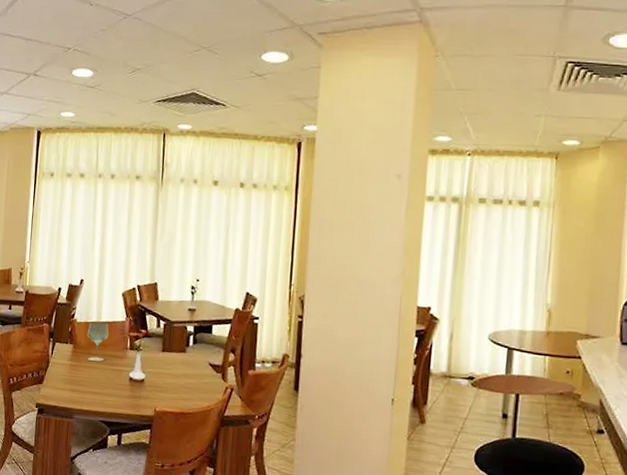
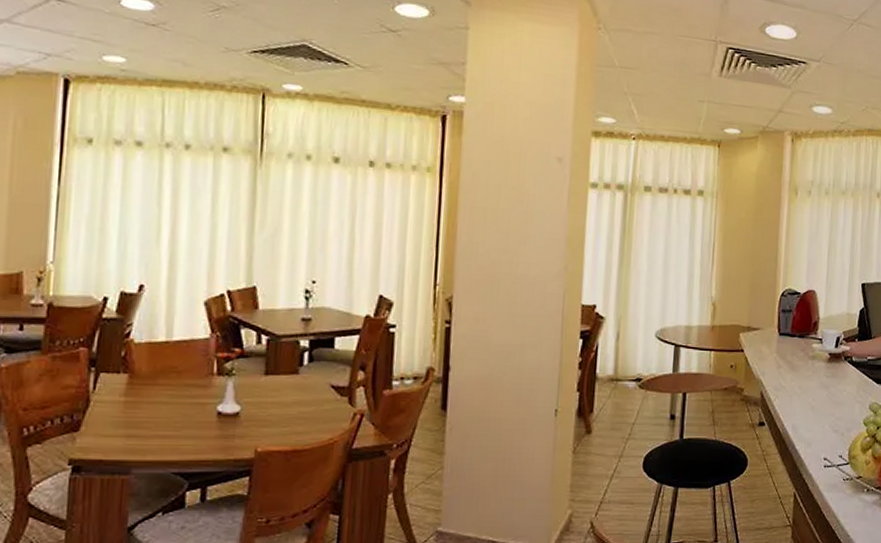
wine glass: present [86,321,109,363] -> none [150,340,186,395]

